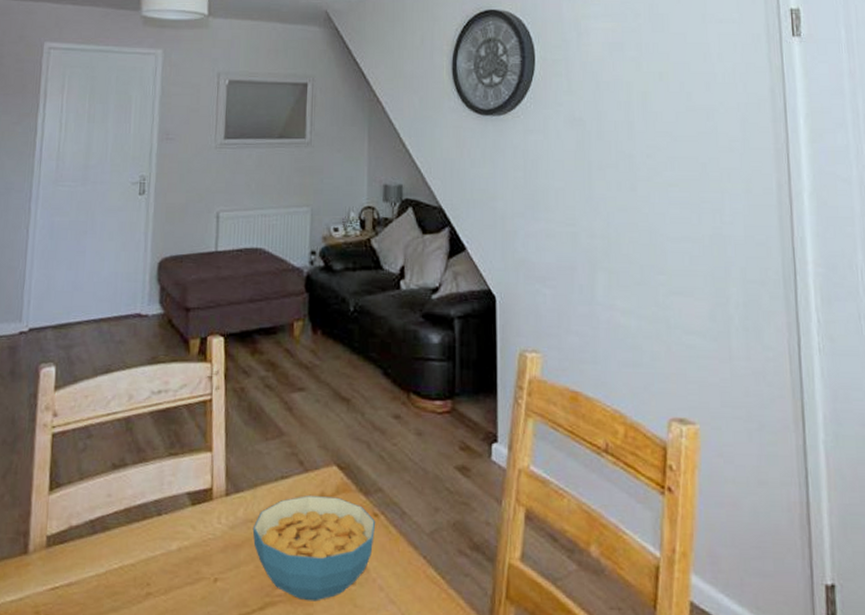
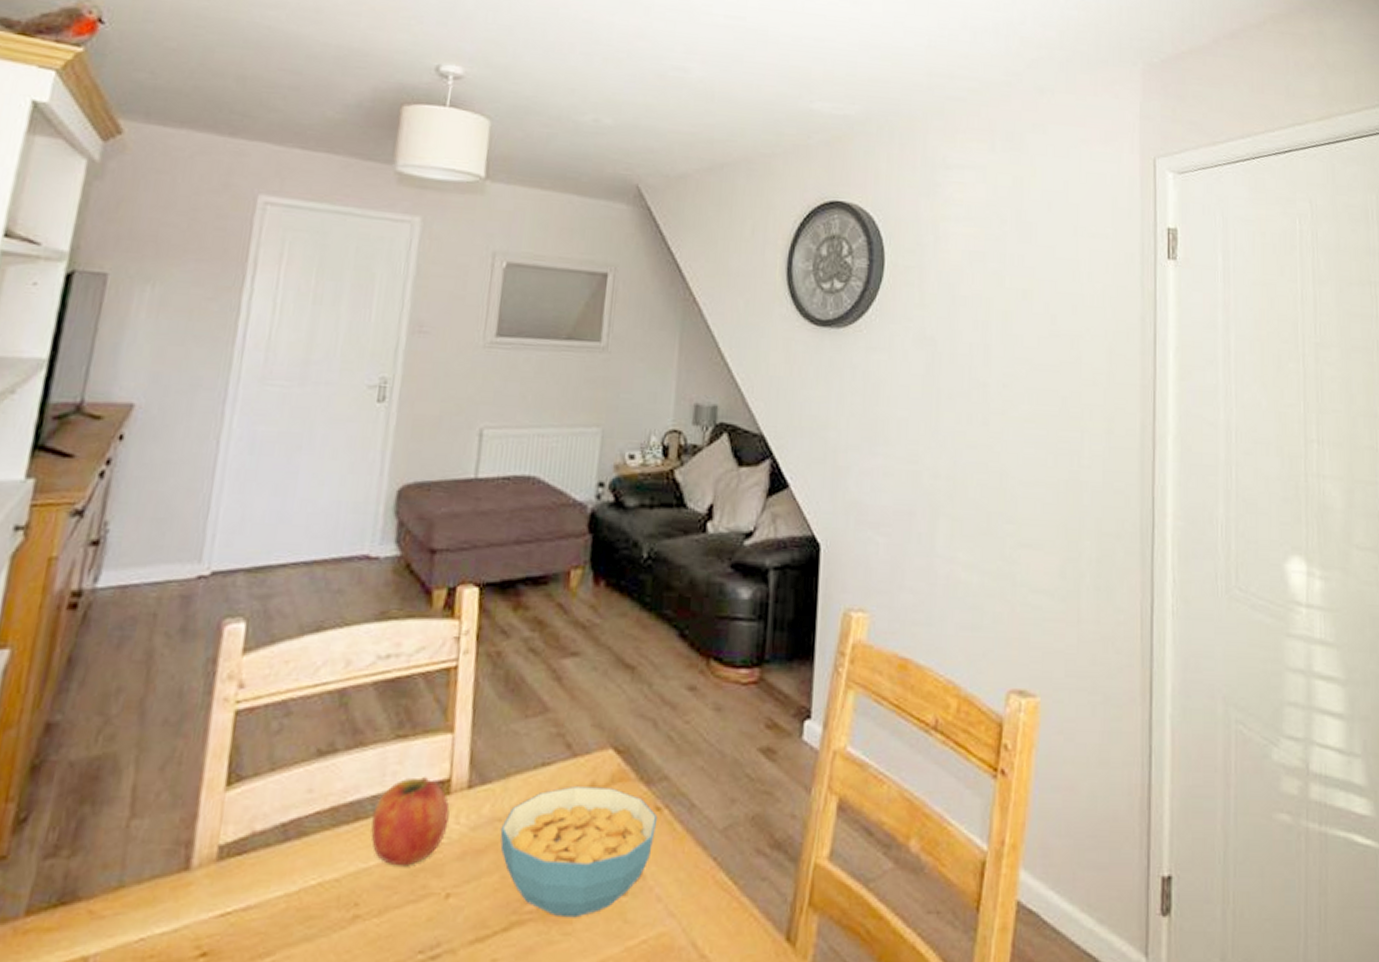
fruit: none [155,485,213,556] -> present [371,776,450,866]

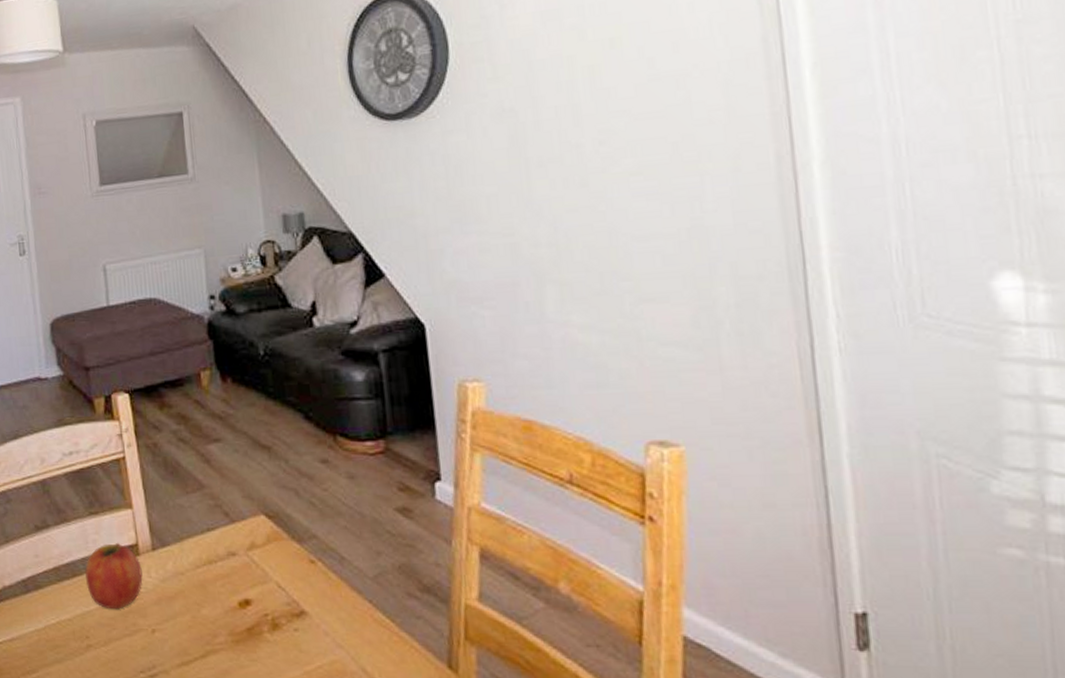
cereal bowl: present [500,786,658,918] -> none [184,546,314,648]

